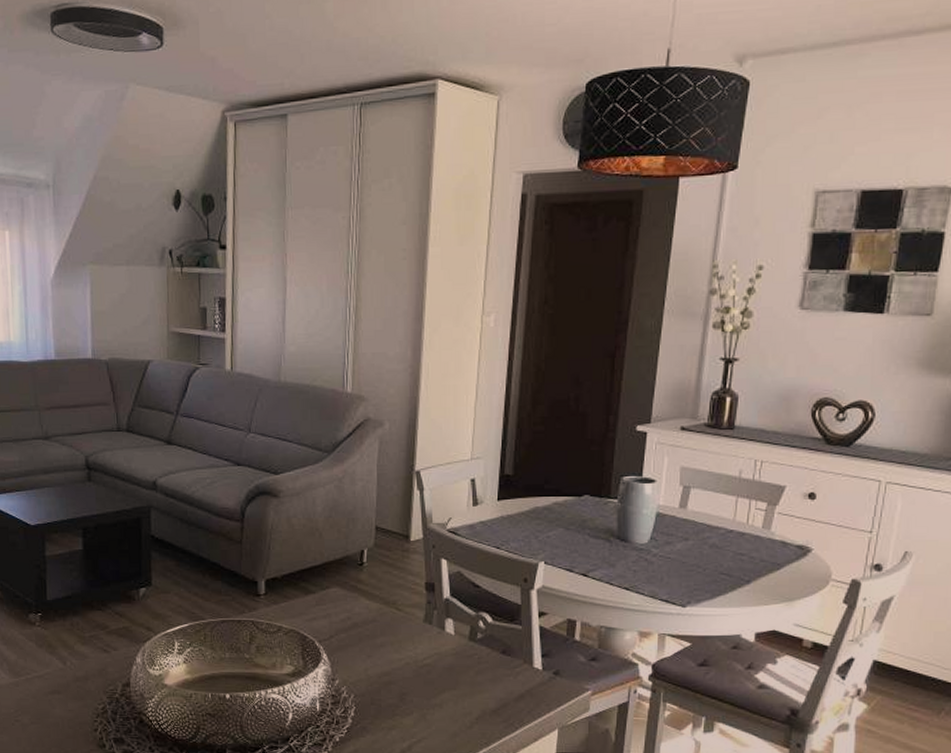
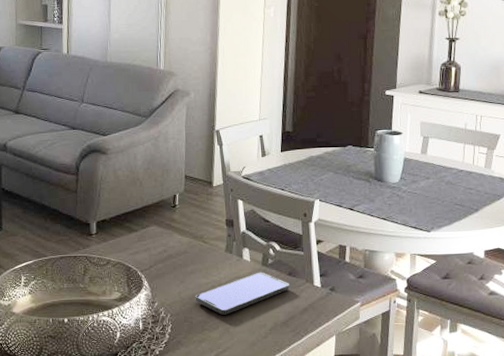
smartphone: none [385,648,502,698] -> present [195,272,289,315]

